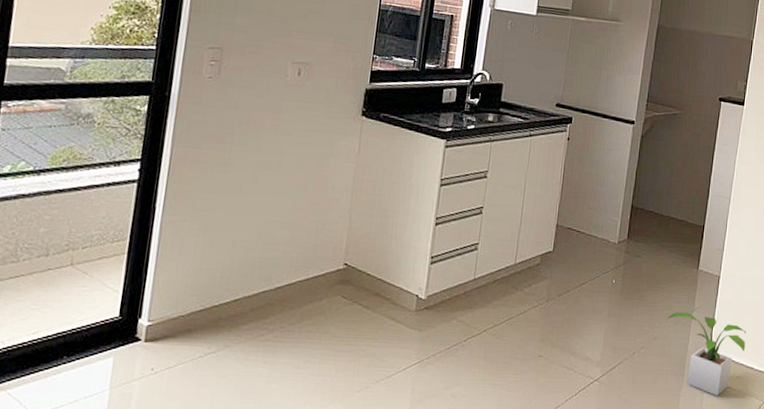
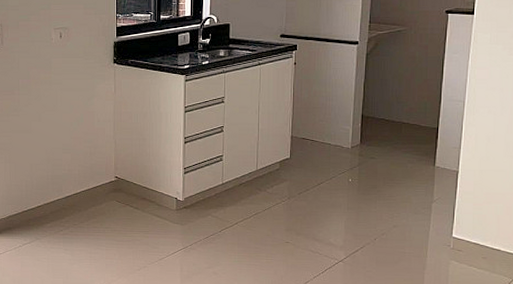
potted plant: present [668,312,746,396] -> none [406,203,491,274]

